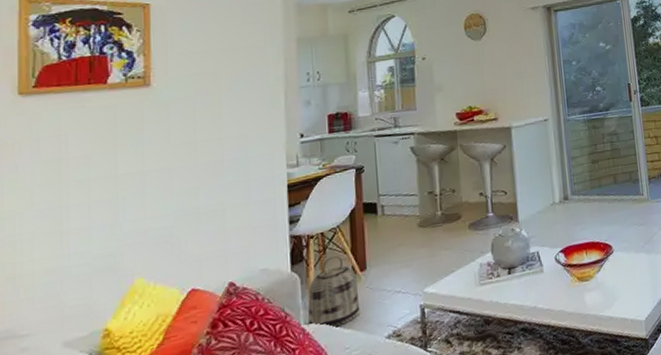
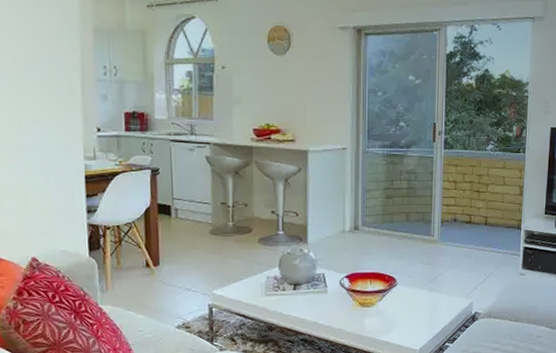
basket: present [307,255,360,328] -> none [104,248,153,312]

